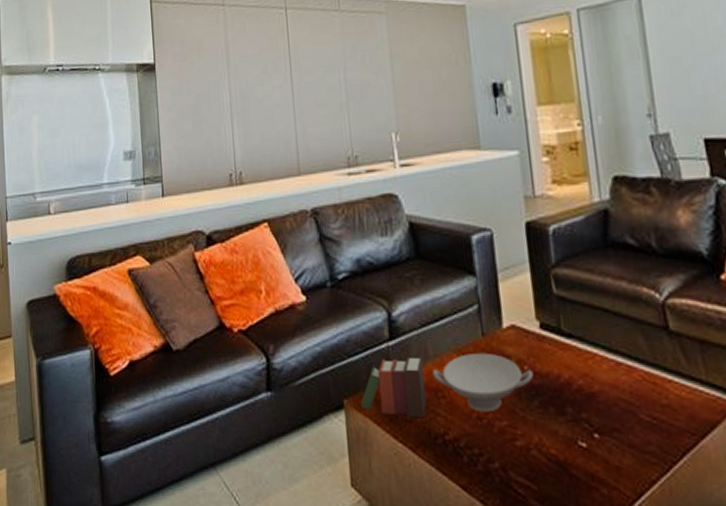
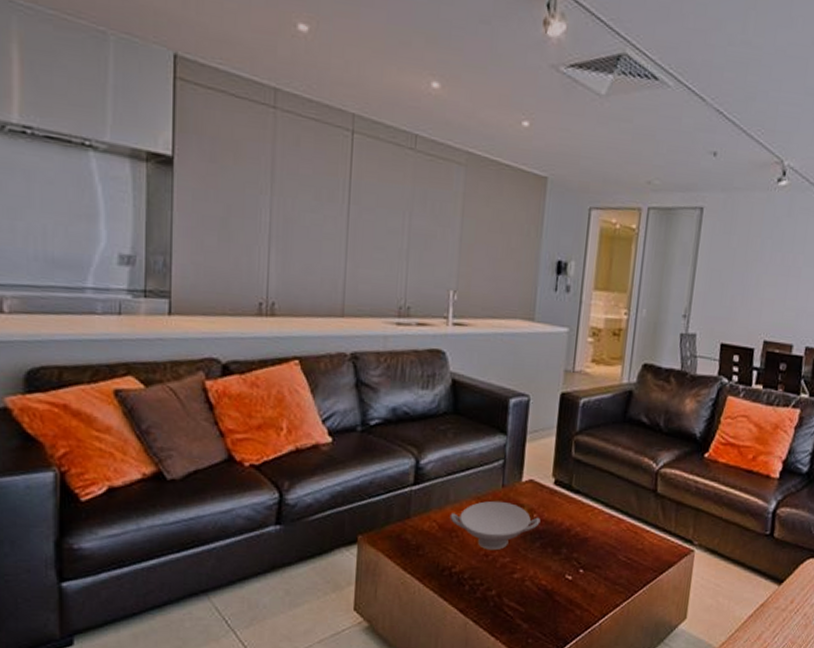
books: present [360,356,427,419] -> none [374,500,444,554]

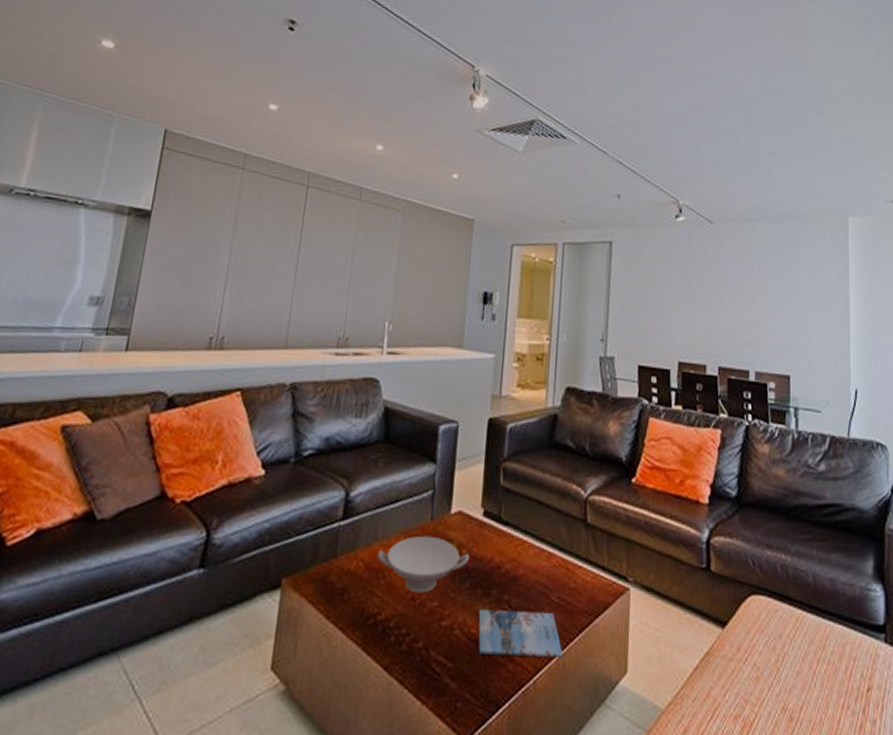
magazine: none [548,565,628,607] -> present [478,609,563,659]

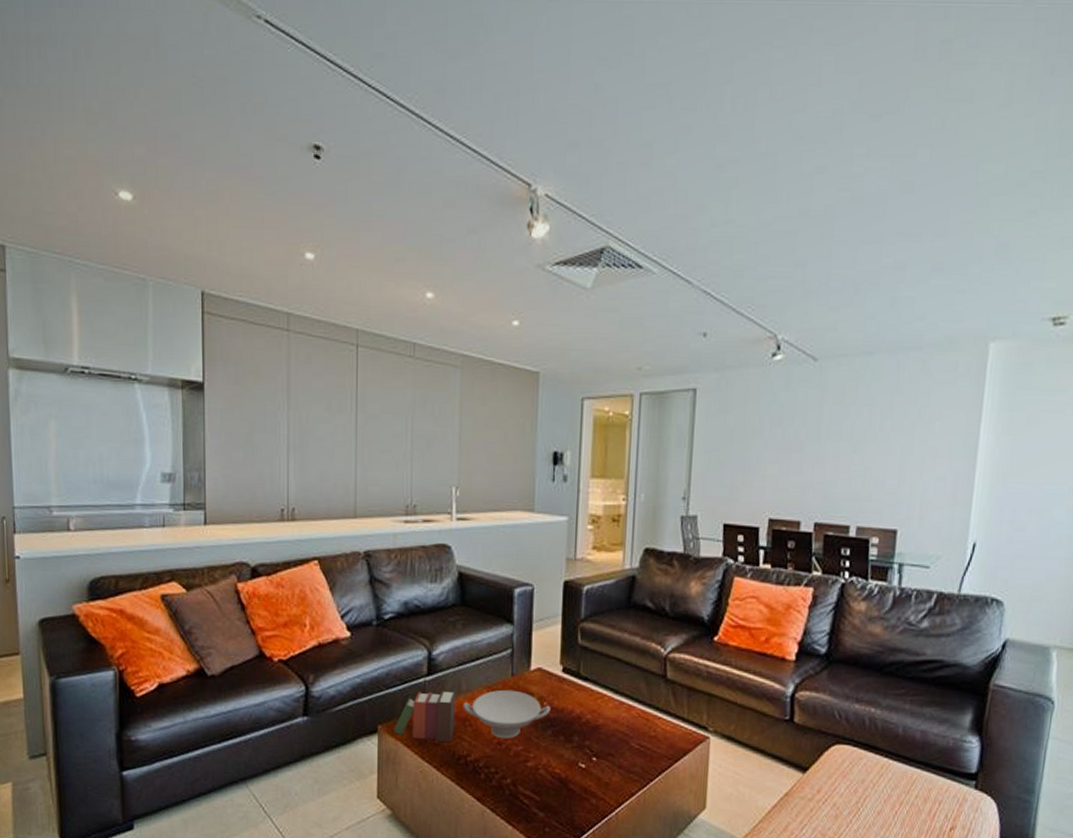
books: none [298,537,372,599] -> present [393,690,456,743]
magazine: present [478,609,563,659] -> none [561,753,644,796]

